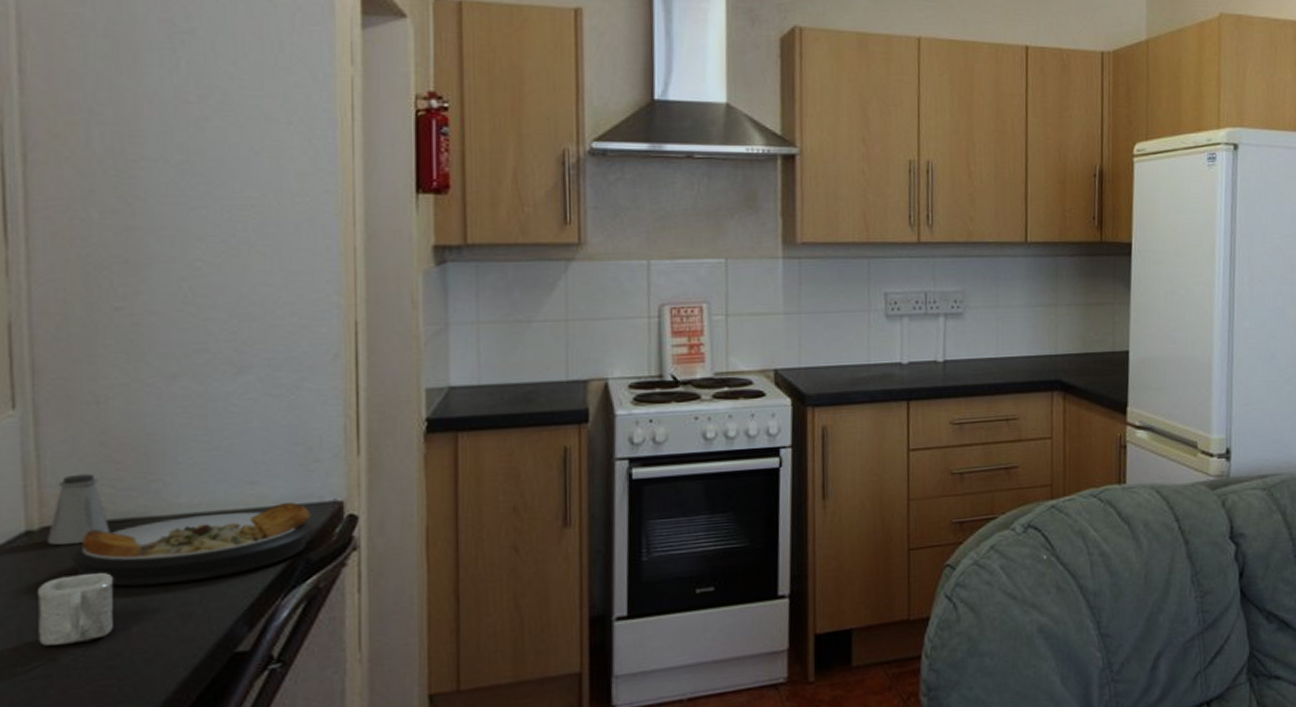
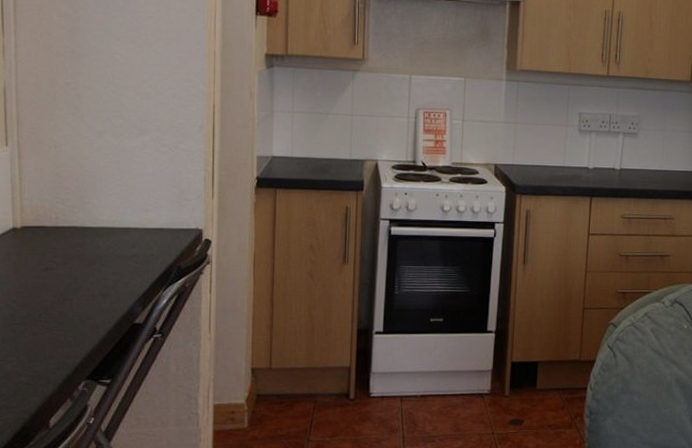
mug: present [36,573,115,646] -> none [19,260,64,305]
saltshaker: present [46,473,110,546] -> none [24,193,61,240]
plate: present [70,502,311,587] -> none [38,226,182,272]

